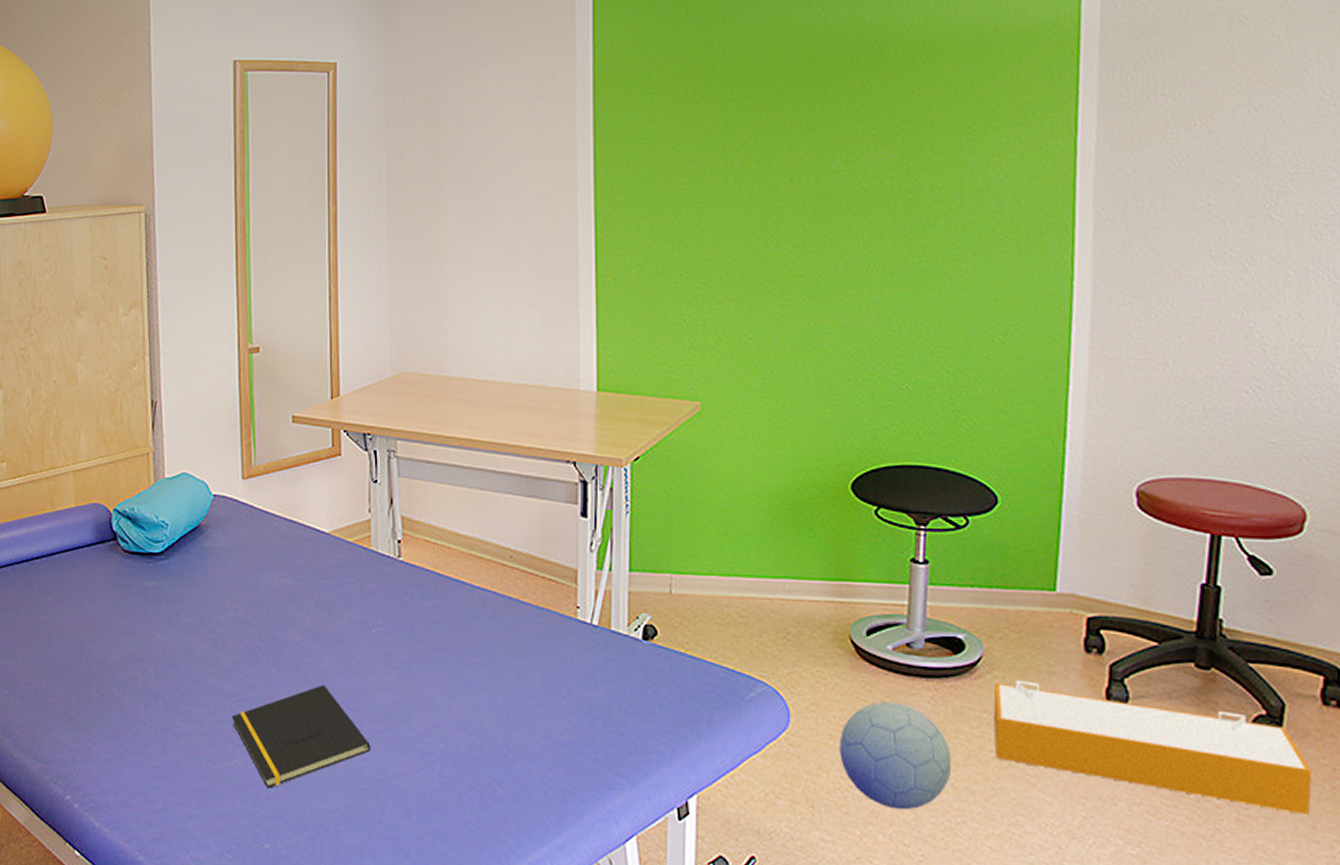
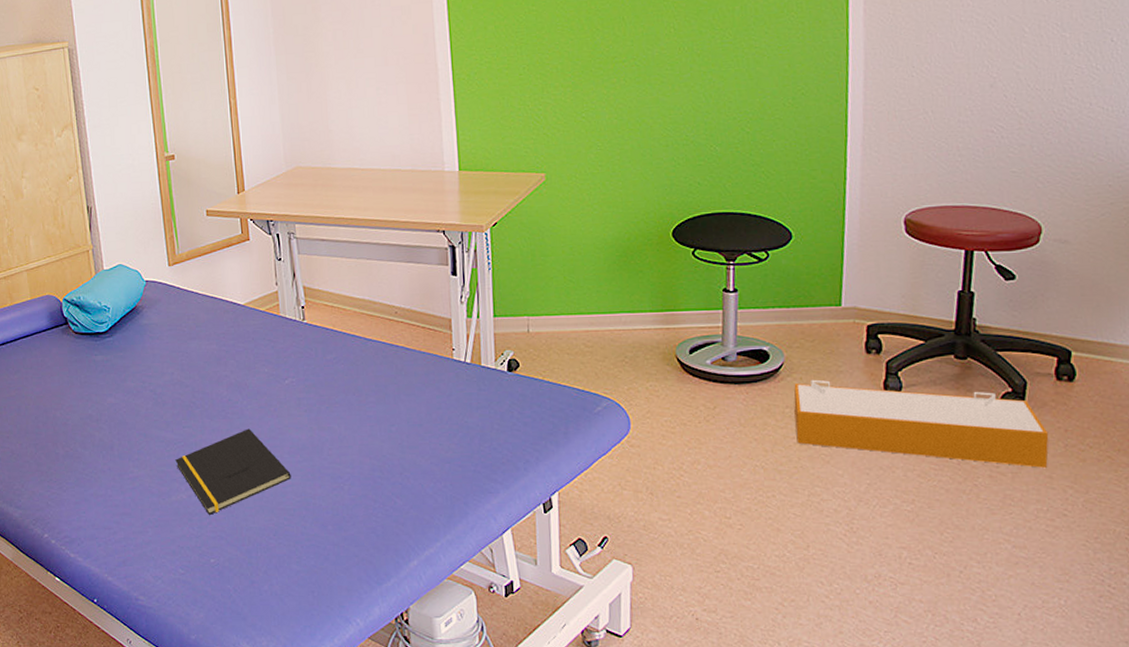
ball: present [839,701,952,810] -> none [671,405,762,490]

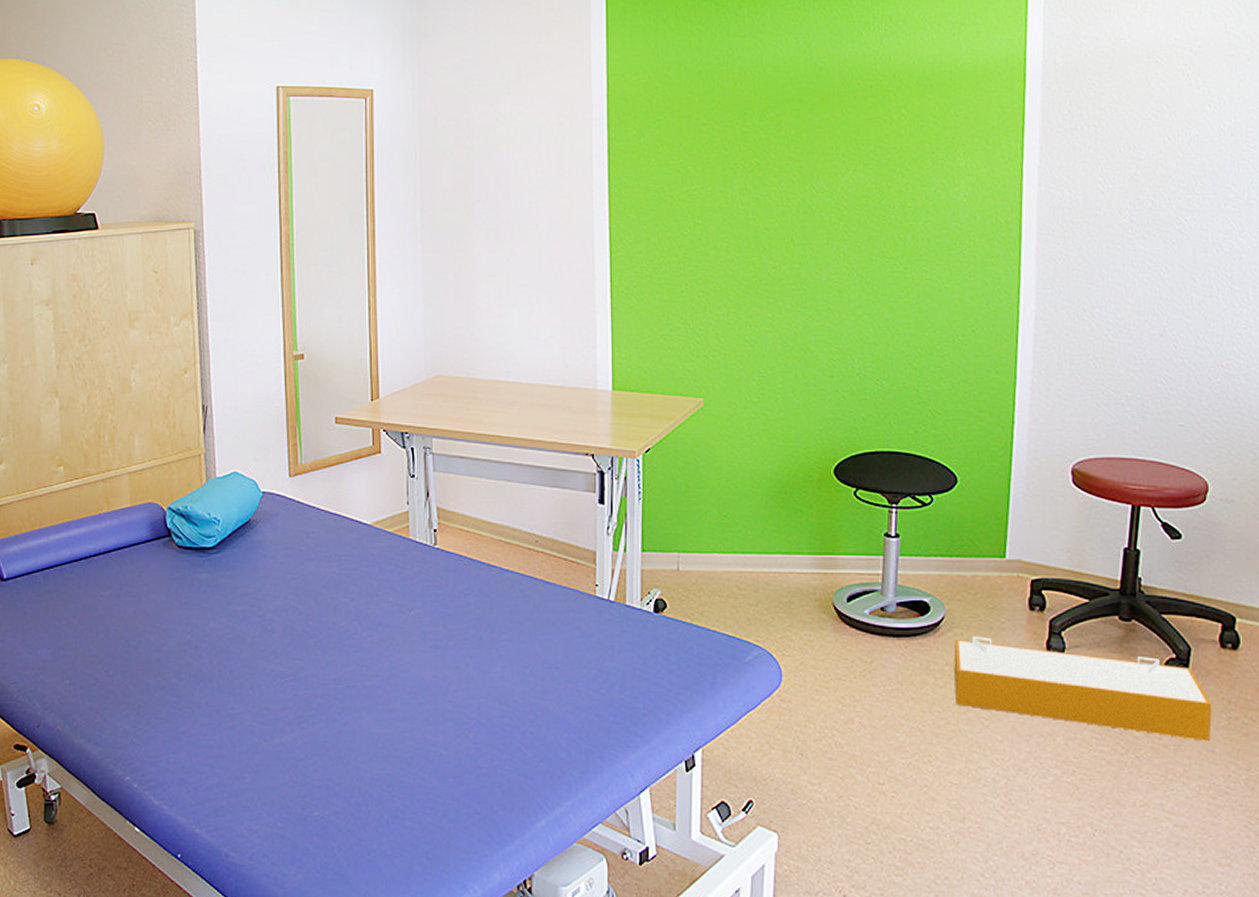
notepad: present [175,428,291,515] -> none [282,664,411,761]

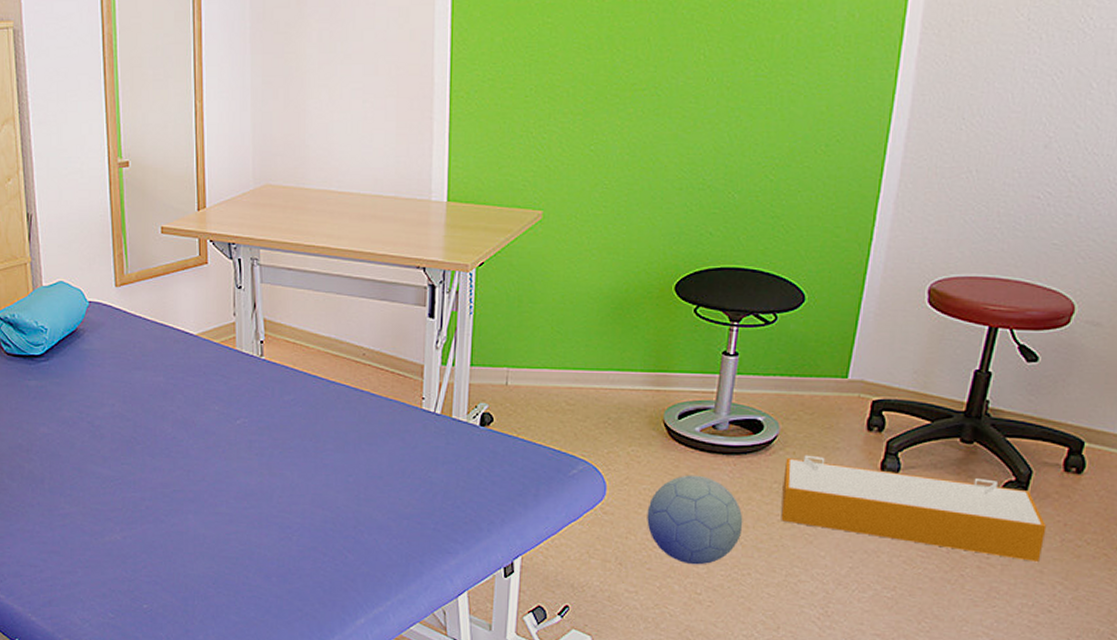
ball: none [824,659,919,753] -> present [647,475,743,565]

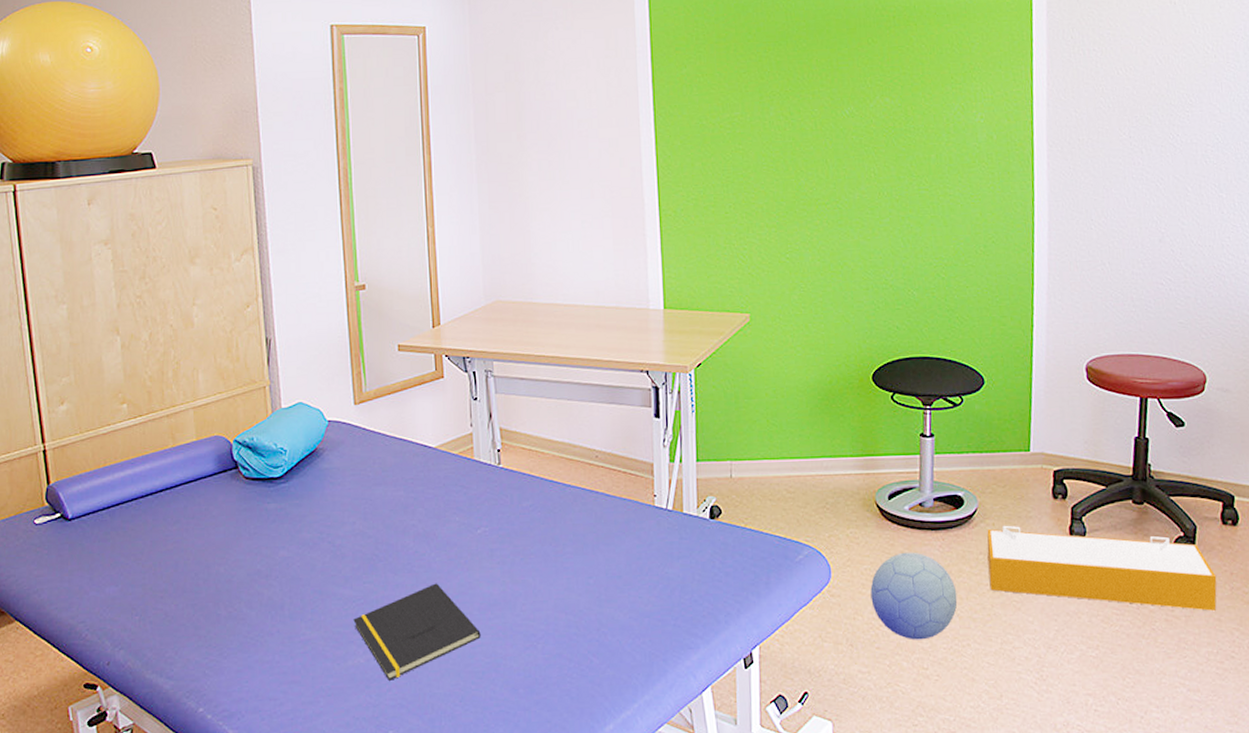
notepad: none [111,469,236,558] -> present [353,583,481,681]

